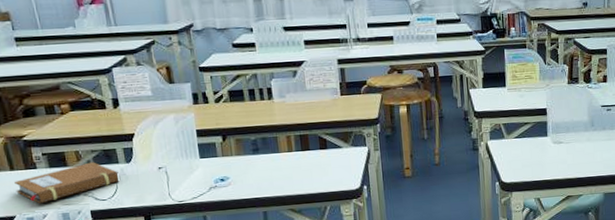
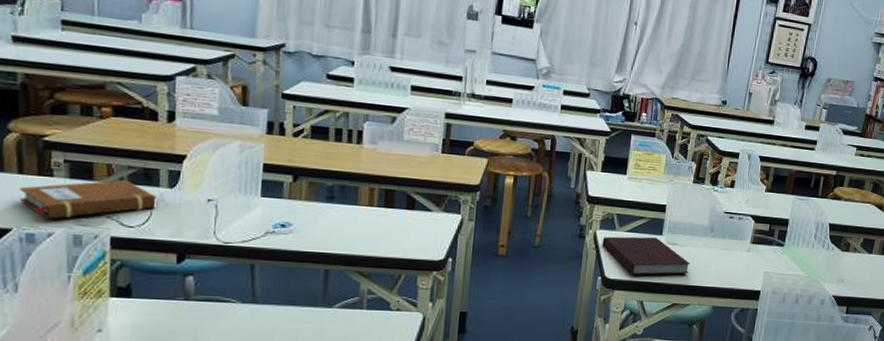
notebook: none [494,139,578,176] -> present [602,236,690,275]

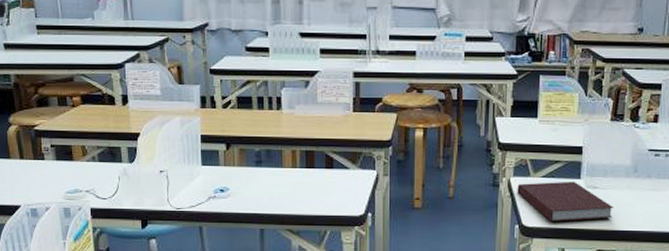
notebook: present [19,179,158,220] -> none [23,158,122,196]

